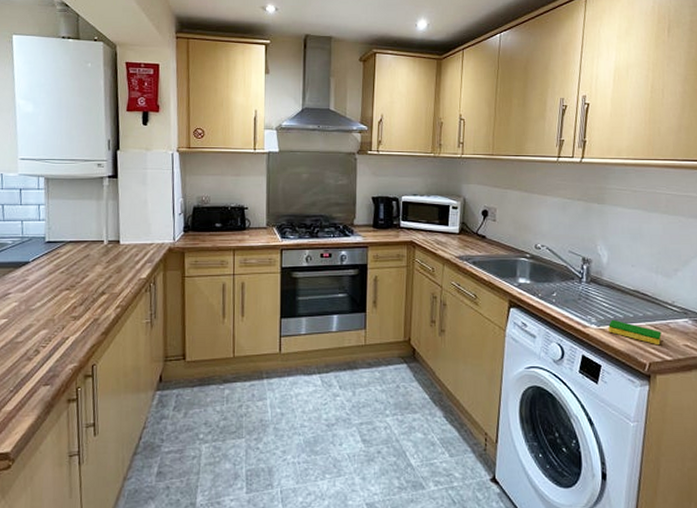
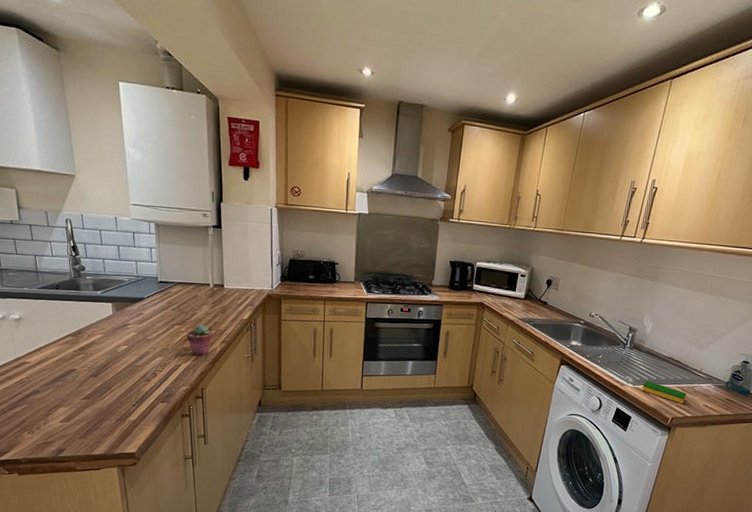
potted succulent: none [75,287,106,325] -> present [186,324,213,356]

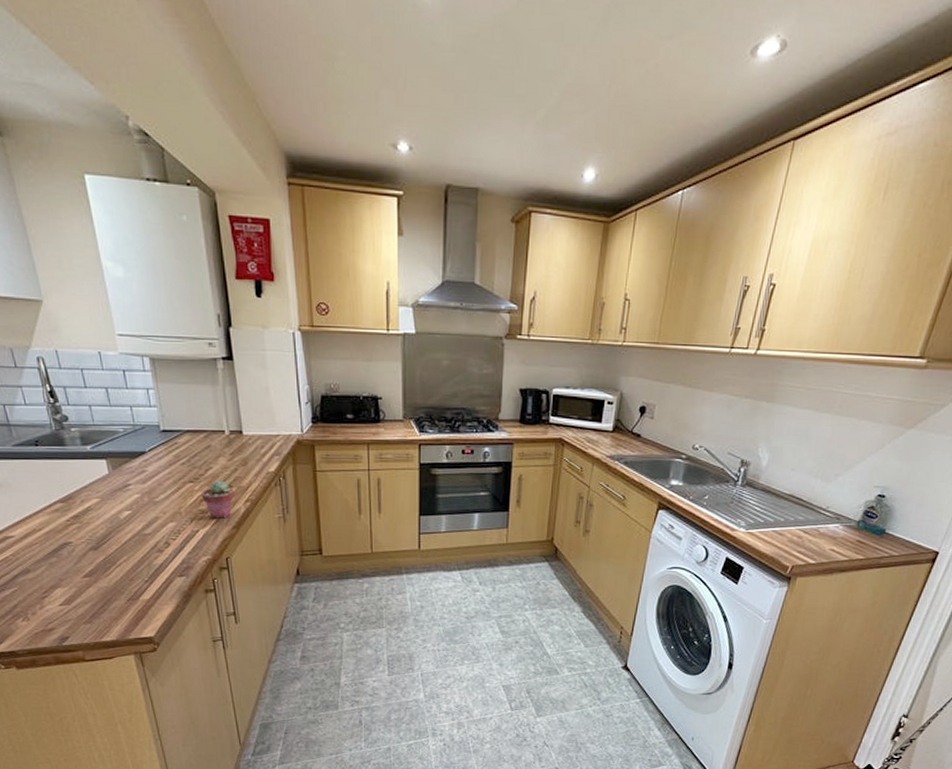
dish sponge: present [642,380,687,404] -> none [756,523,810,550]

